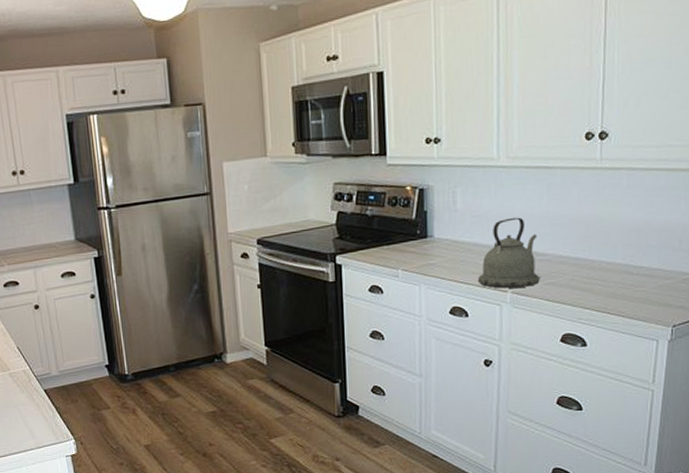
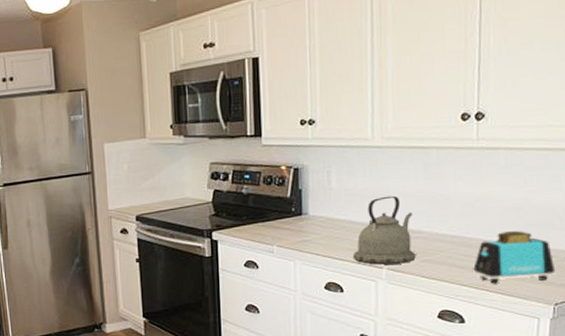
toaster: none [595,252,674,306] -> present [473,231,556,284]

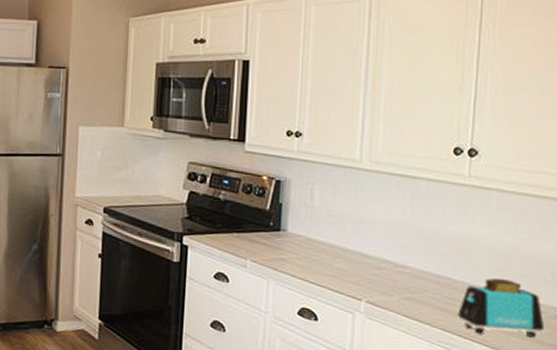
kettle: present [352,195,416,265] -> none [330,223,398,299]

